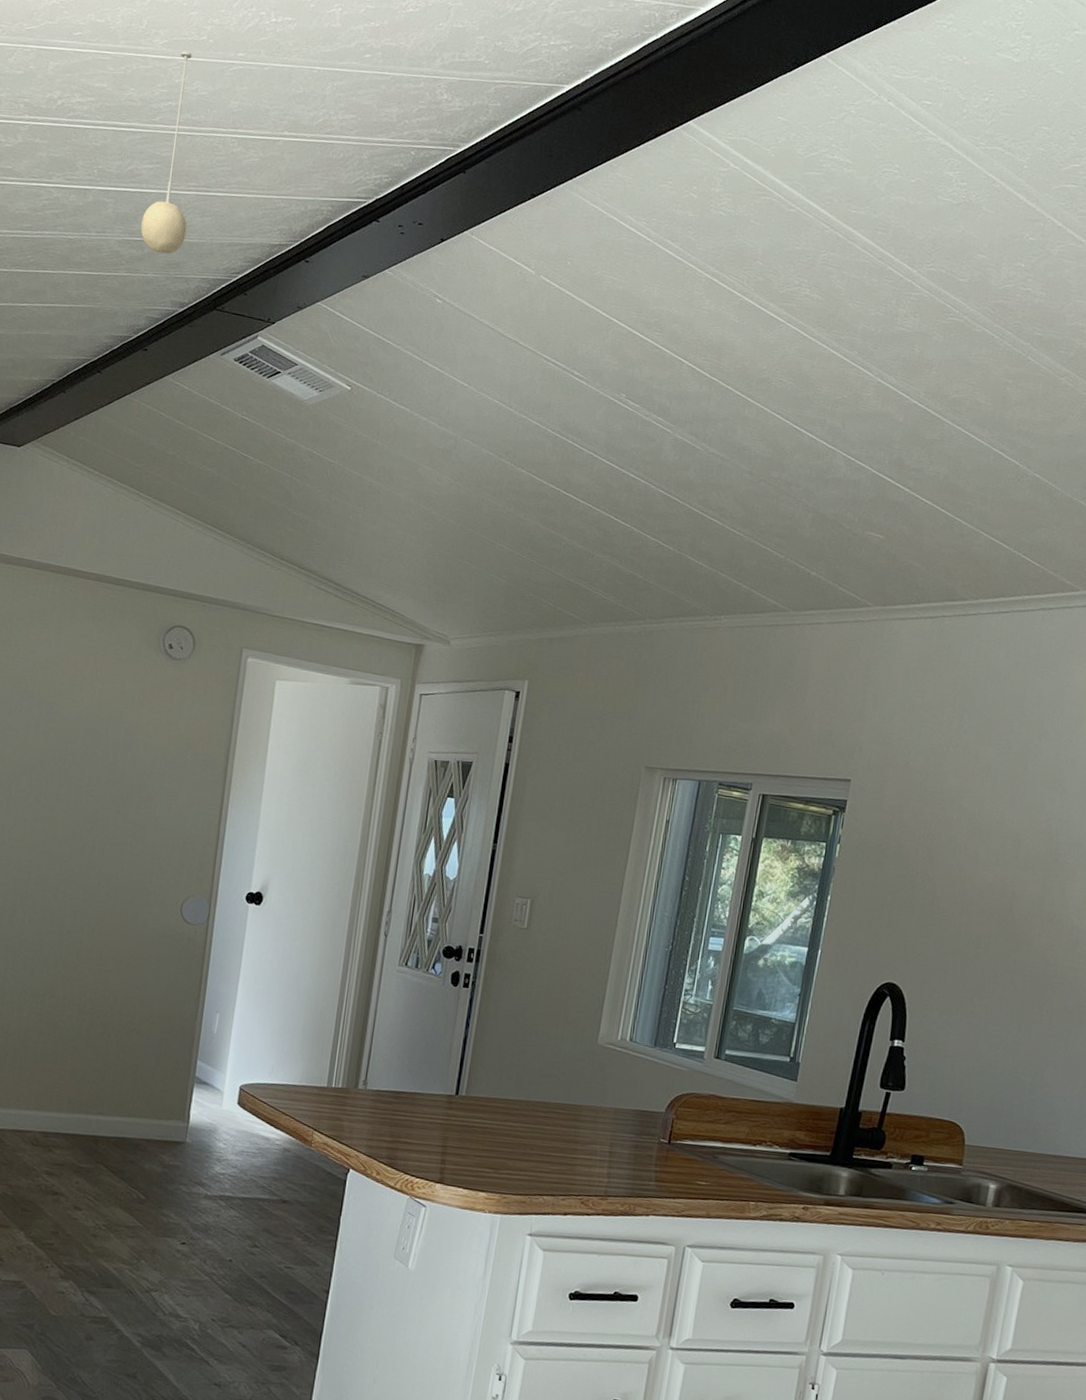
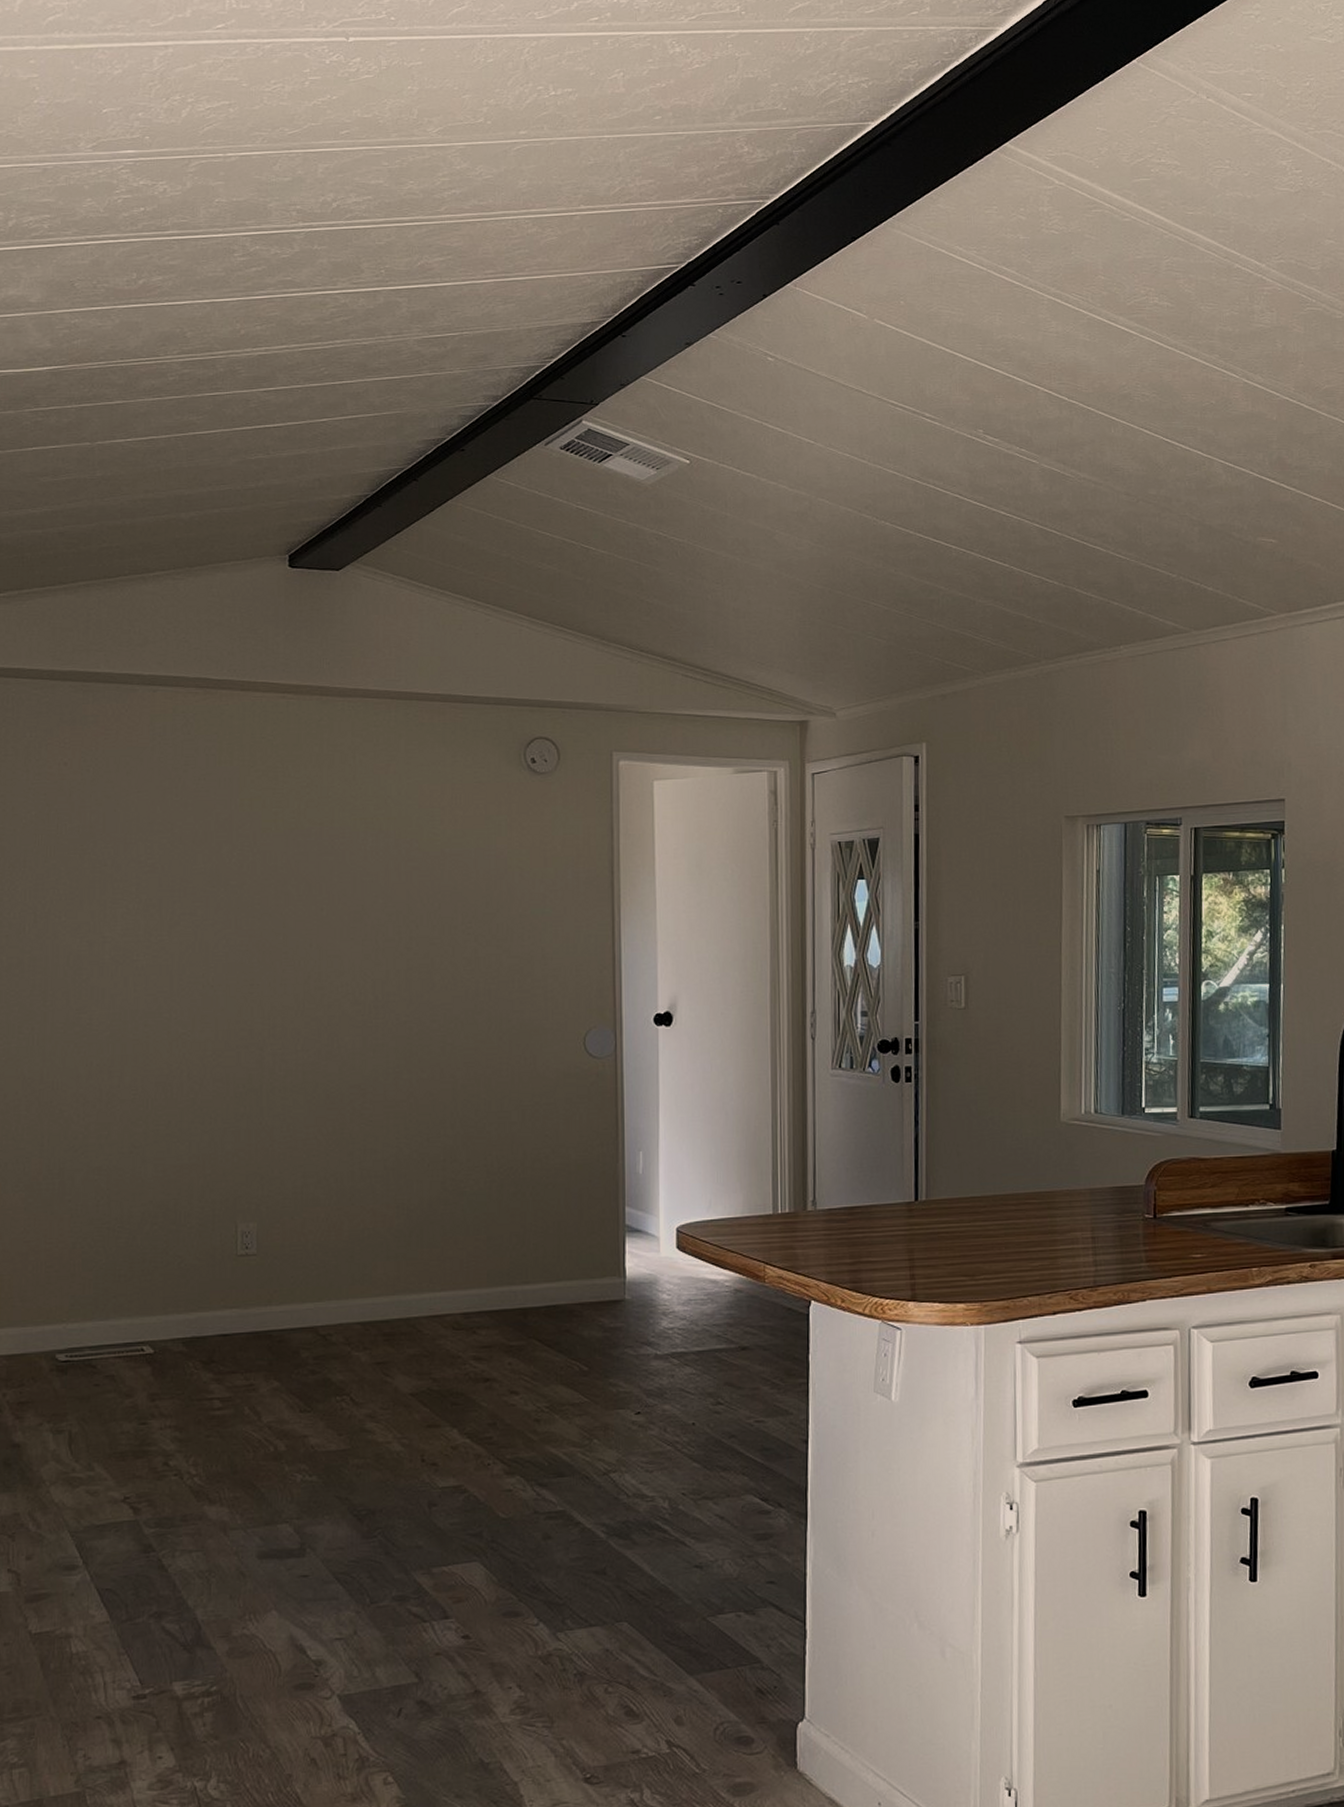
pendant light: present [140,51,192,254] -> none [440,136,490,348]

